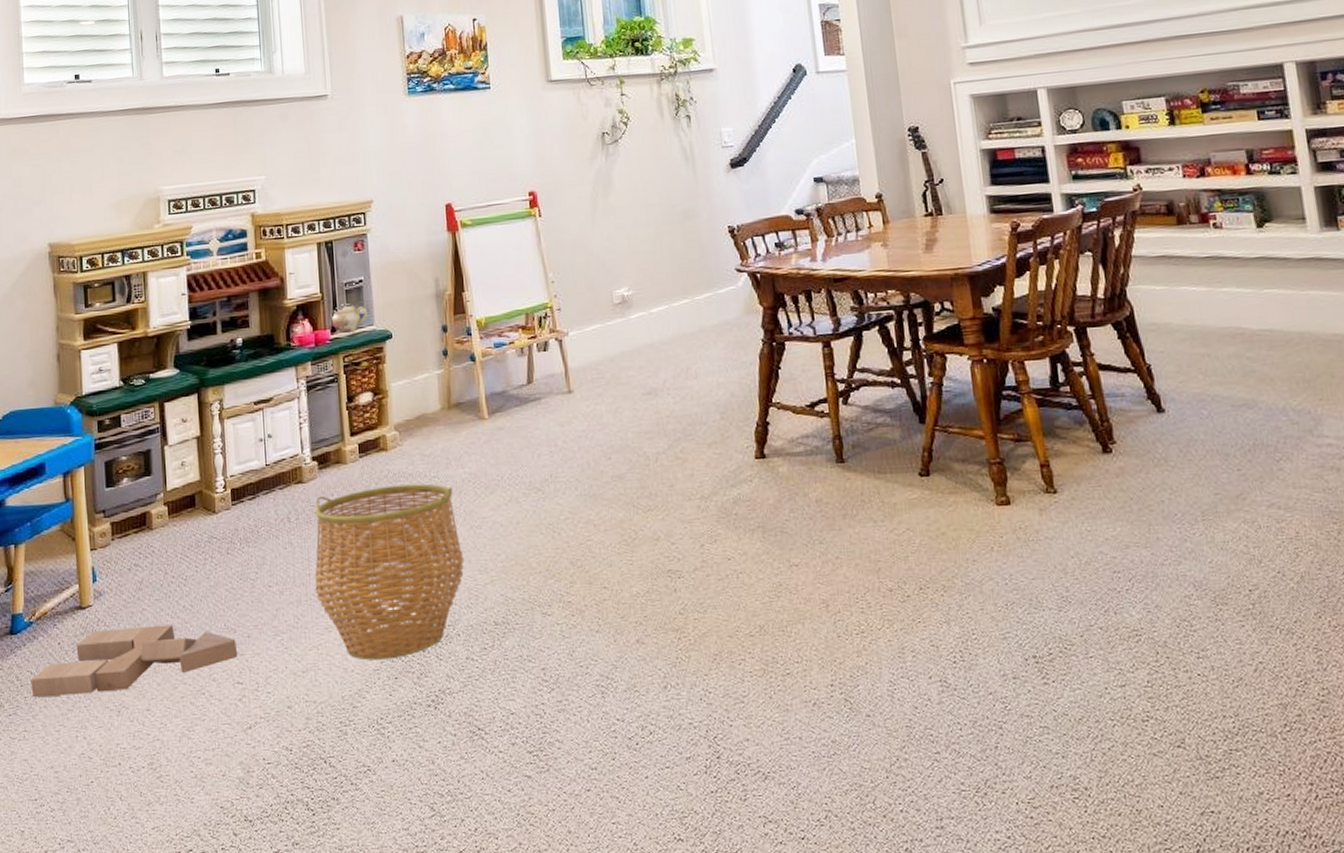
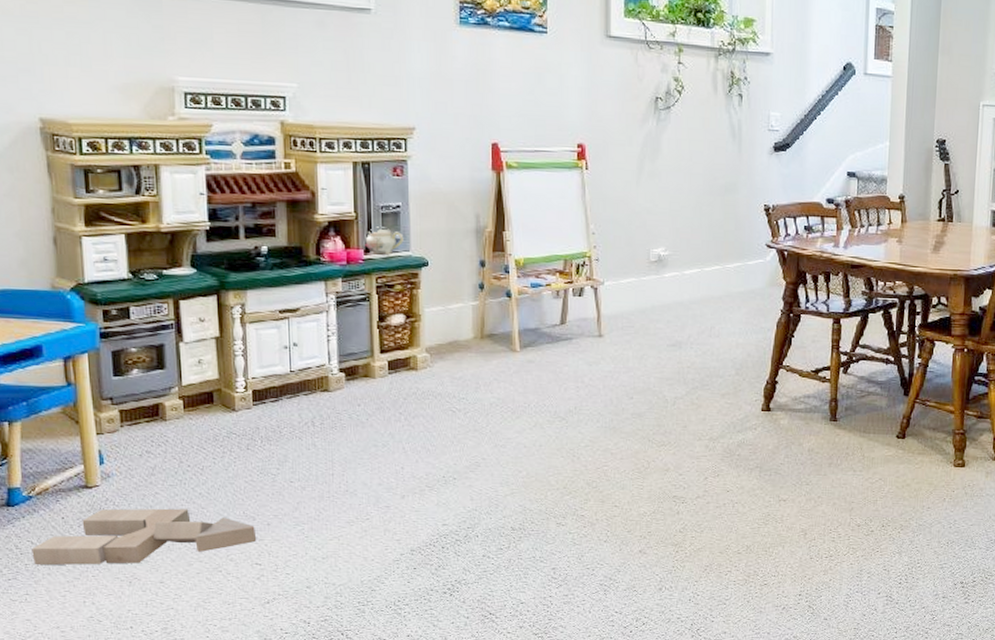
basket: present [314,483,465,660] -> none [338,402,487,553]

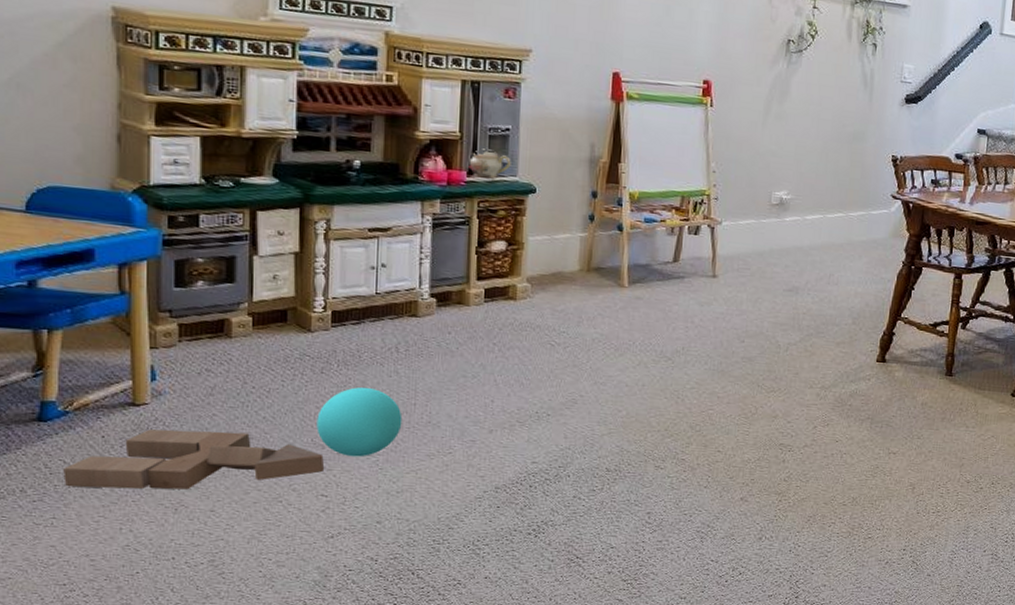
ball: none [246,460,323,527] -> present [316,387,403,457]

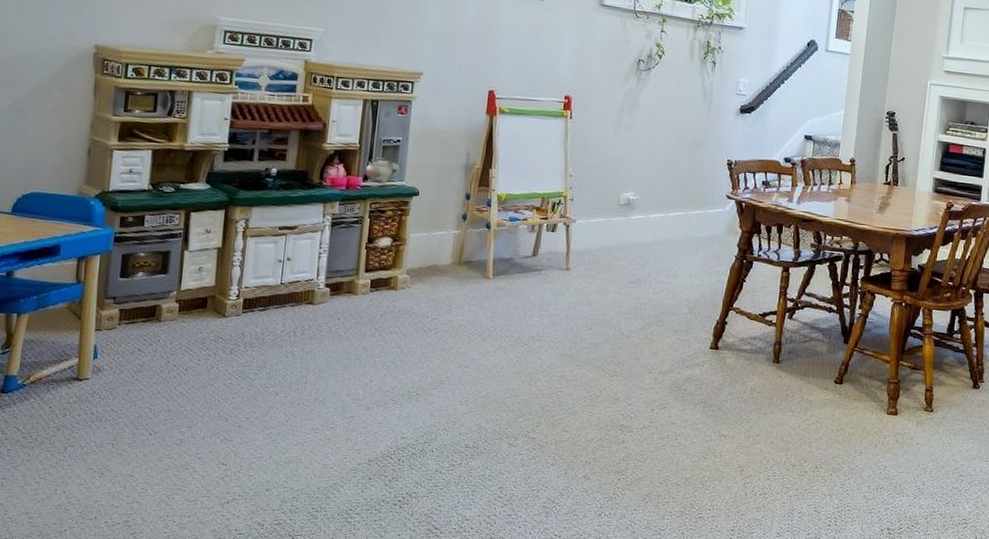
toy blocks: present [63,429,325,490] -> none [15,401,227,456]
ball: present [316,387,403,457] -> none [223,366,295,430]

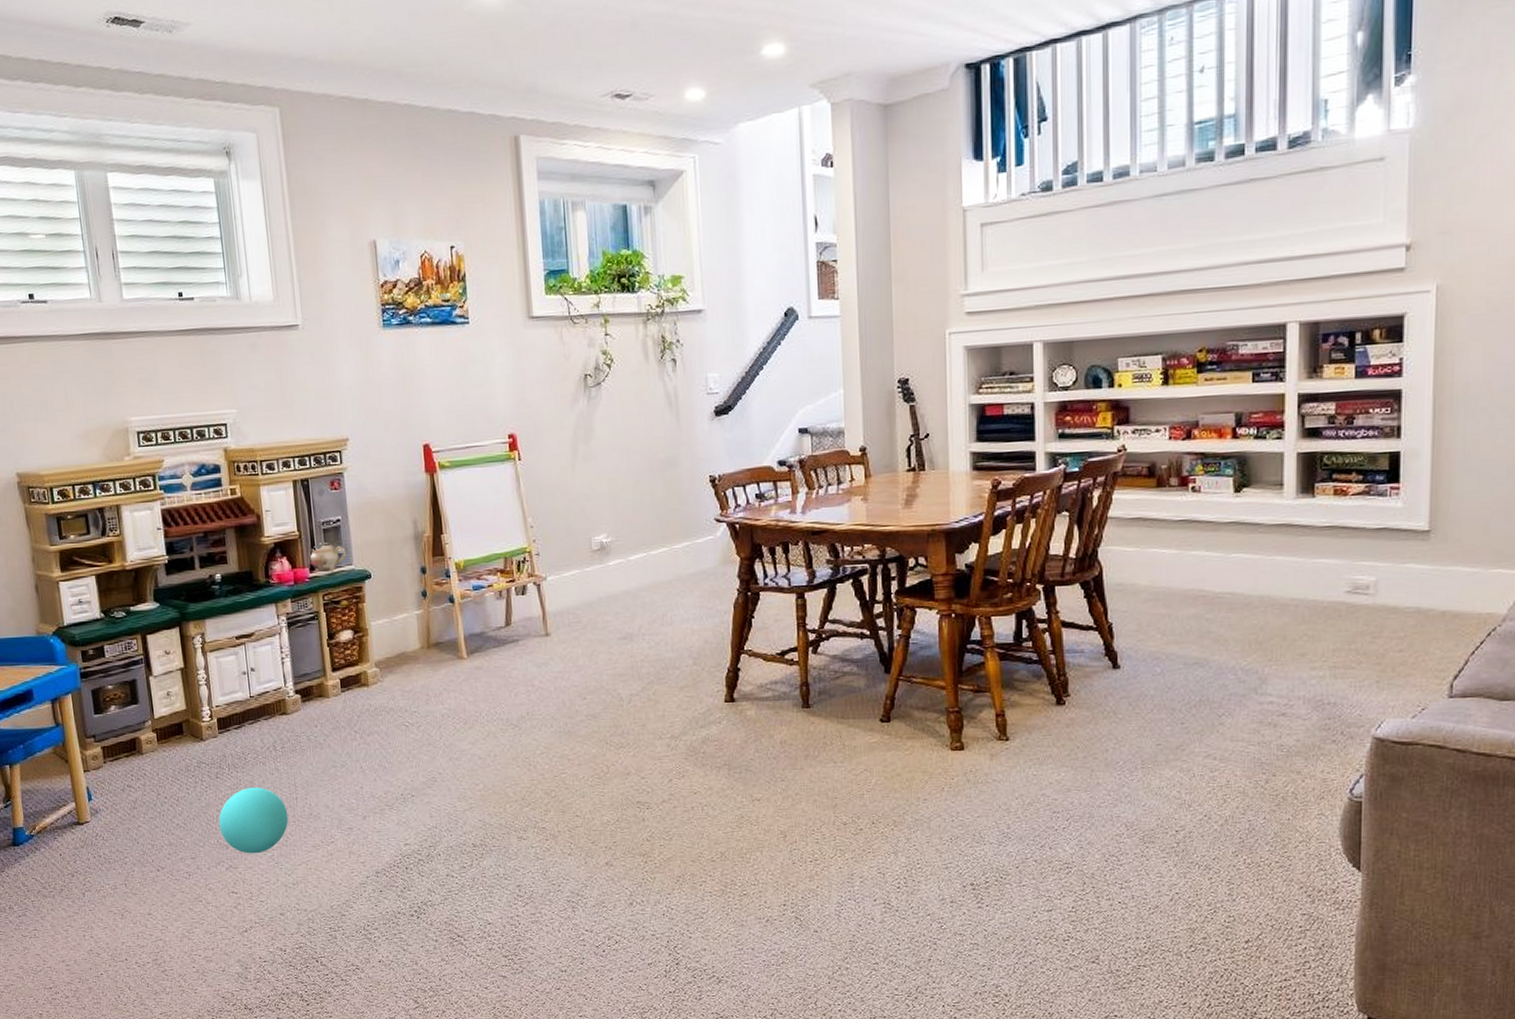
ball: none [223,366,295,430] -> present [218,786,289,854]

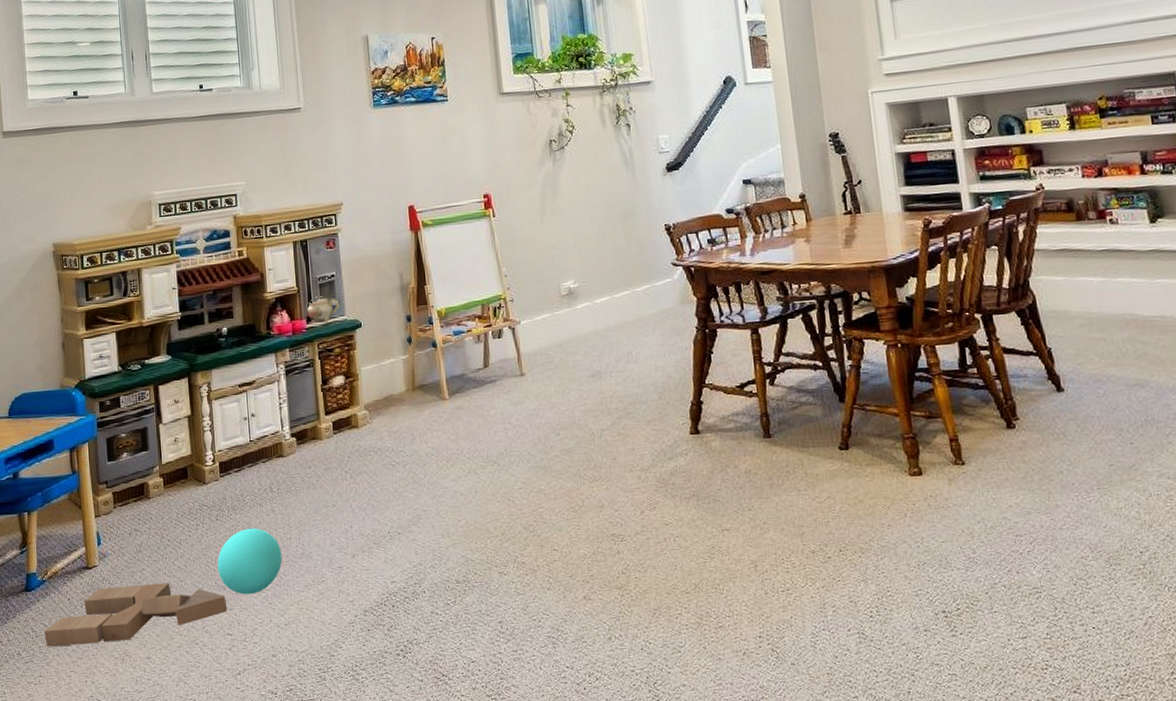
toy blocks: none [36,840,232,902] -> present [44,583,228,647]

